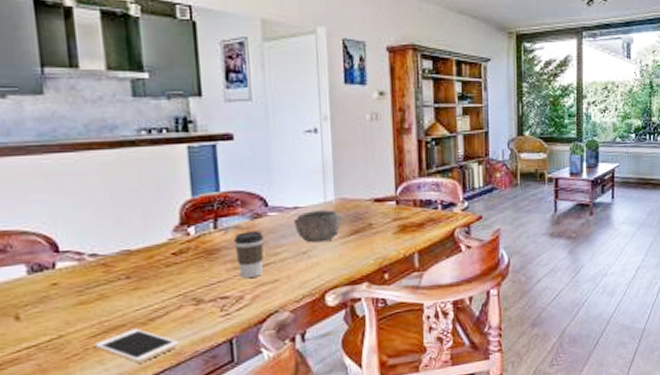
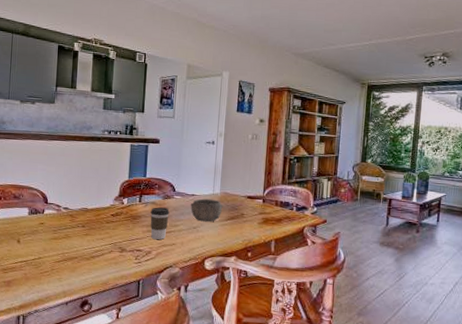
cell phone: present [95,328,180,364] -> none [58,261,107,285]

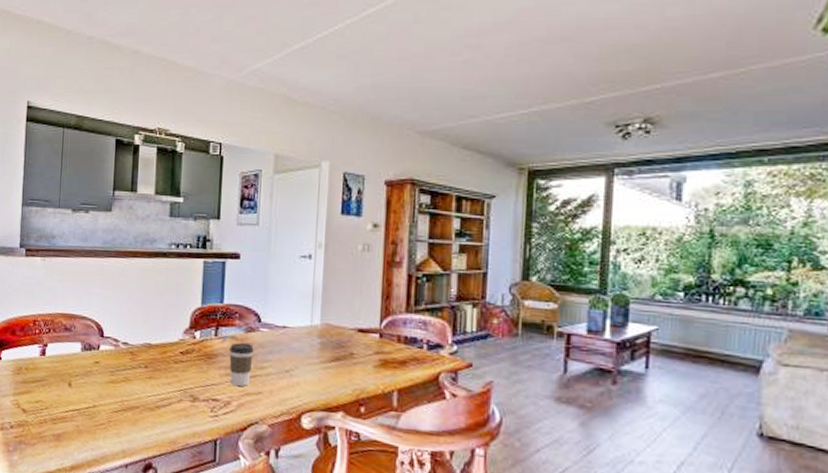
bowl: present [190,198,223,222] -> none [280,332,325,364]

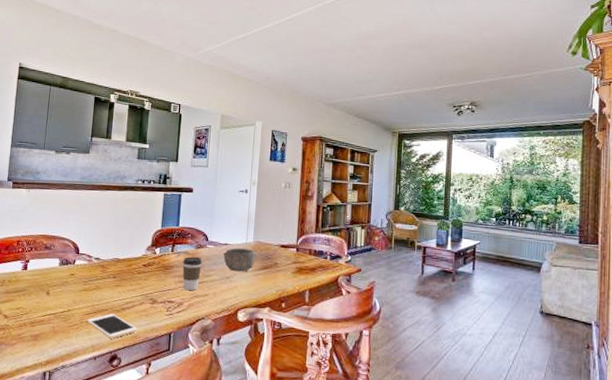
cell phone: none [115,412,176,444] -> present [87,313,137,339]
bowl: none [280,332,325,364] -> present [223,248,256,272]

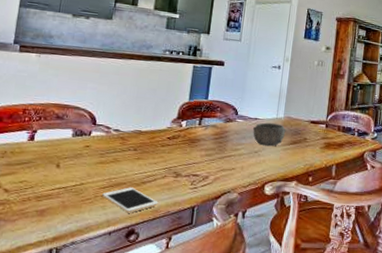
coffee cup: present [182,257,202,291] -> none [209,130,231,164]

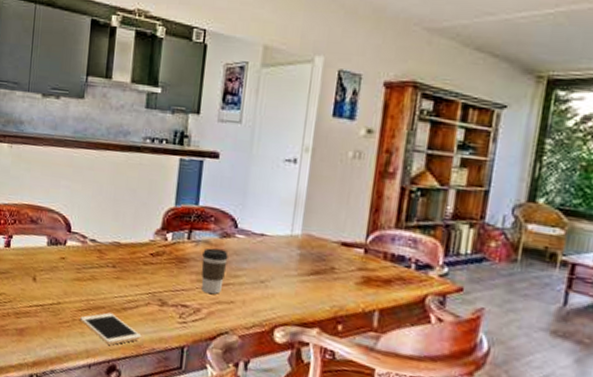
coffee cup: none [209,130,231,164] -> present [201,248,228,294]
bowl: present [252,122,286,147] -> none [257,241,305,276]

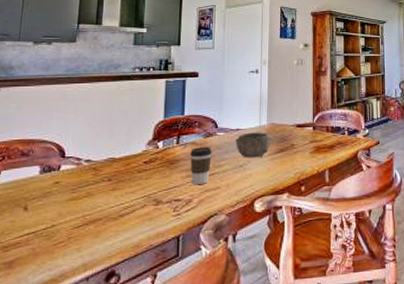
cell phone: present [80,312,142,345] -> none [76,222,139,253]
bowl: none [257,241,305,276] -> present [235,132,271,158]

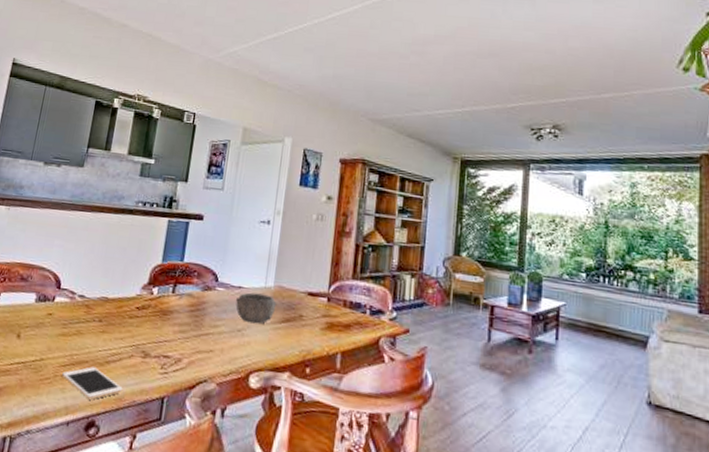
cell phone: none [76,222,139,253] -> present [62,367,123,400]
coffee cup: present [190,147,212,186] -> none [183,300,209,344]

